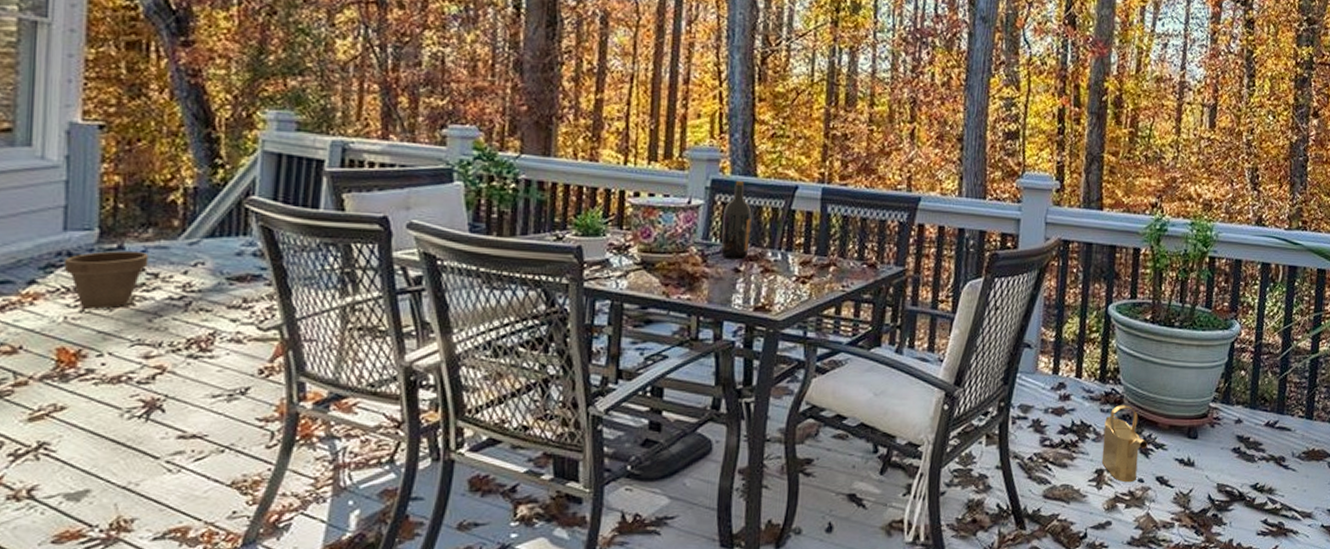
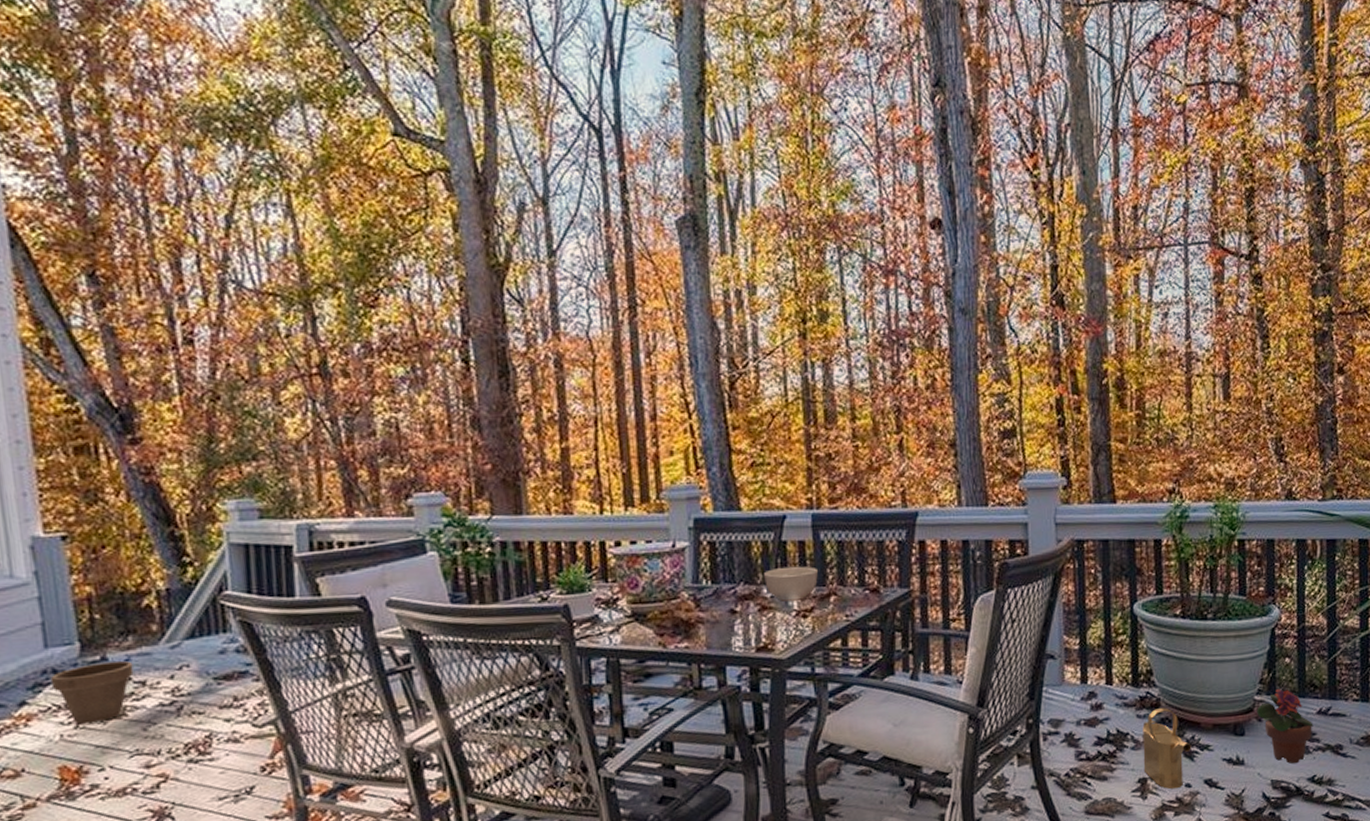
wine bottle: present [721,181,752,260] -> none [711,517,743,601]
bowl: none [770,234,821,268] -> present [764,566,818,603]
potted flower: none [1210,399,1261,471] -> present [1257,689,1314,764]

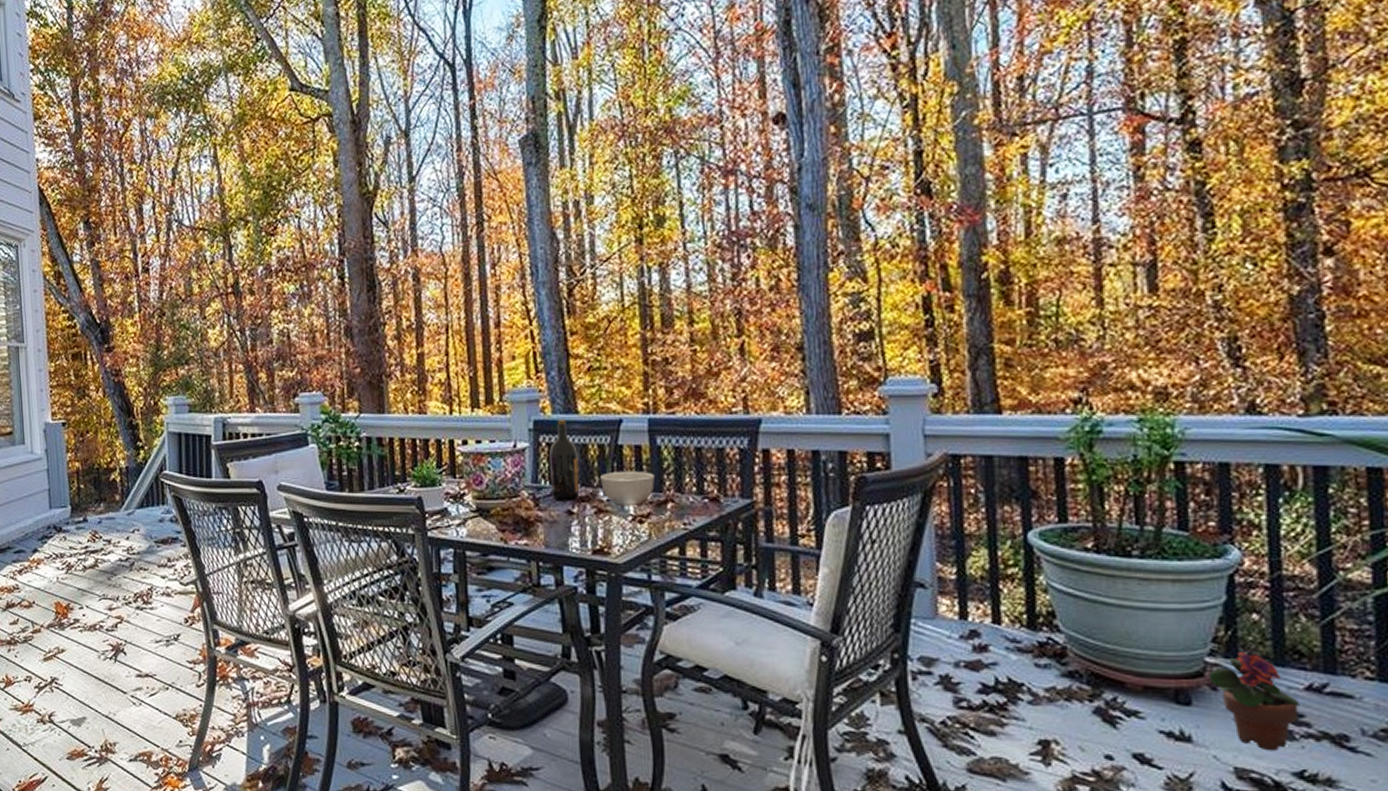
flower pot: present [50,661,134,724] -> none [52,523,104,570]
wine bottle: none [711,517,743,601] -> present [549,420,580,502]
watering can: present [1142,708,1192,790] -> none [1043,659,1113,760]

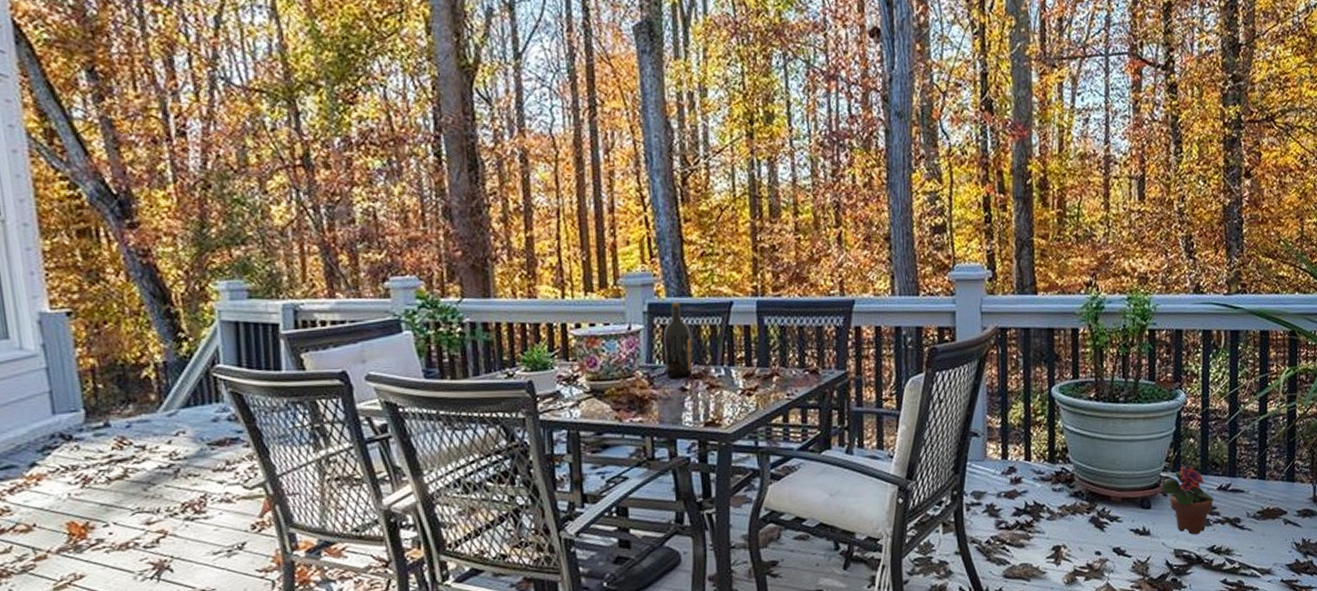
bowl: present [600,470,655,507] -> none [712,348,762,382]

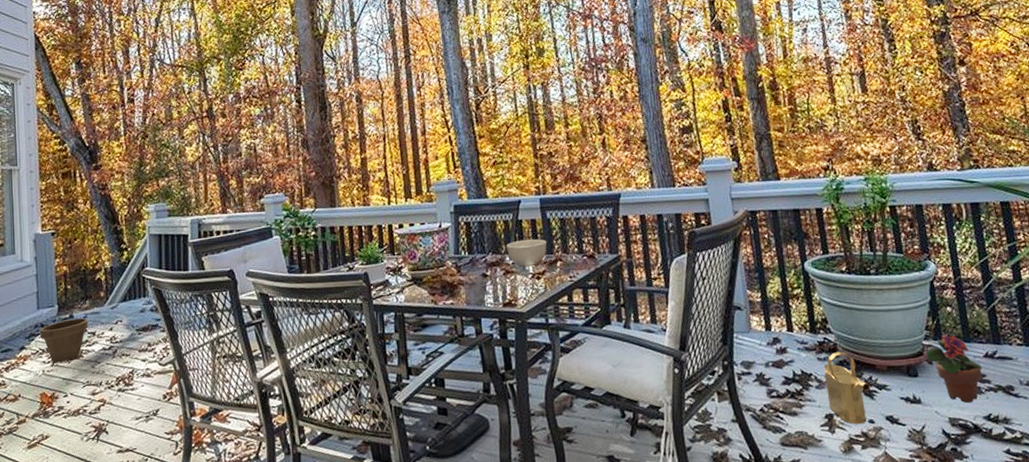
flower pot: none [58,427,135,484] -> present [39,318,89,363]
wine bottle: present [664,303,693,380] -> none [467,203,492,268]
bowl: none [712,348,762,382] -> present [506,239,547,268]
watering can: none [1058,482,1102,557] -> present [824,351,871,425]

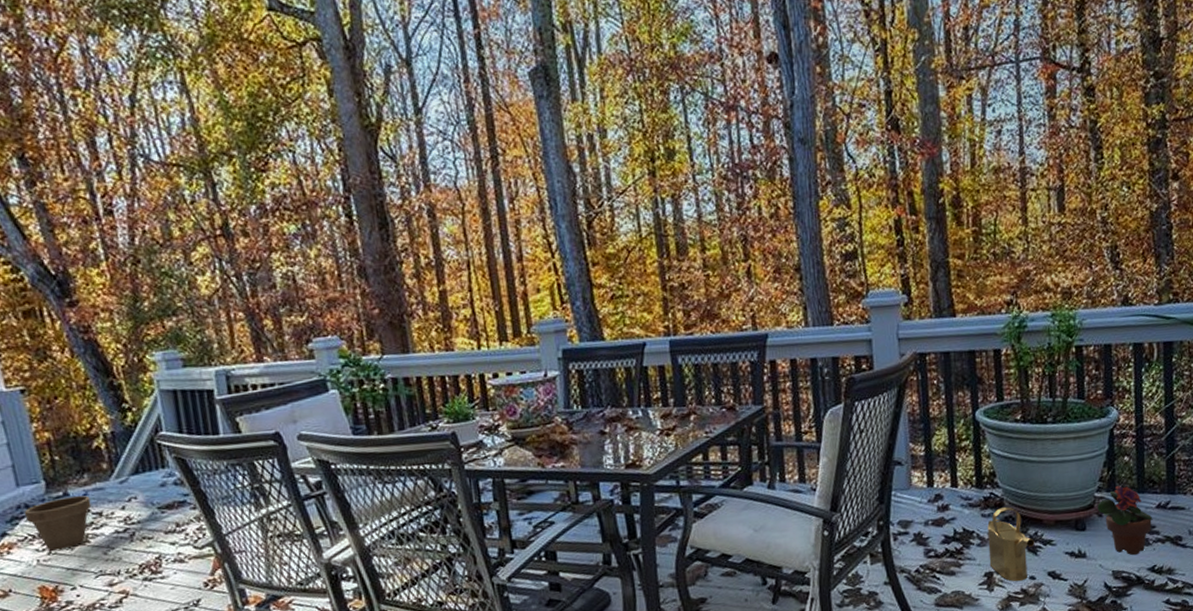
bowl: present [506,239,547,268] -> none [629,389,678,423]

